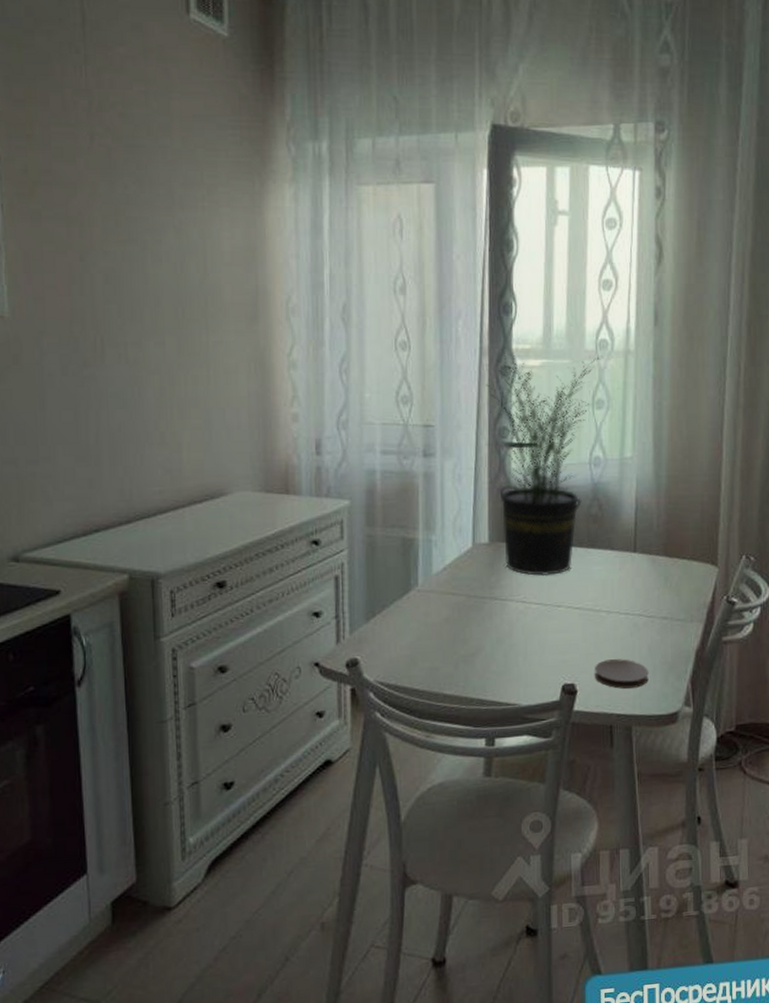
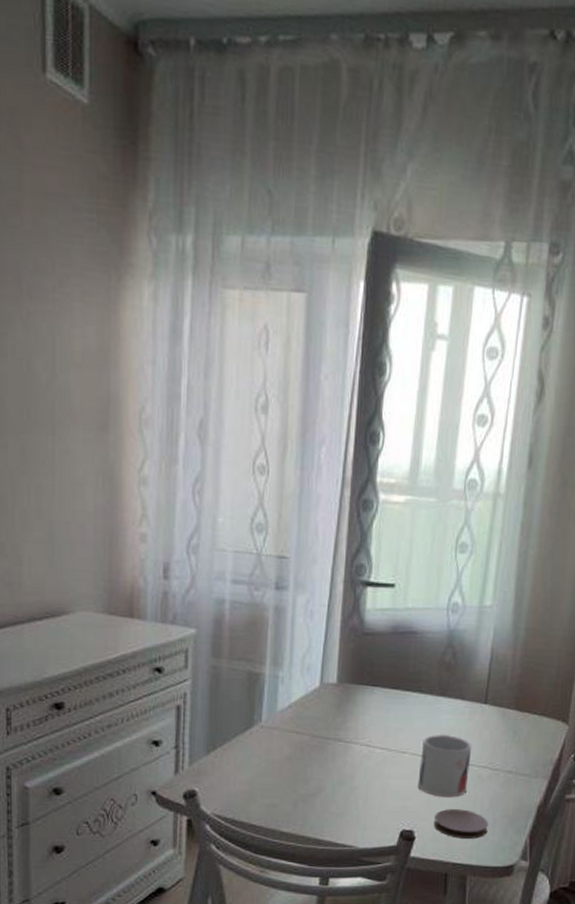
potted plant: present [486,351,604,577] -> none [342,484,472,722]
mug: none [575,585,626,648] -> present [417,734,472,798]

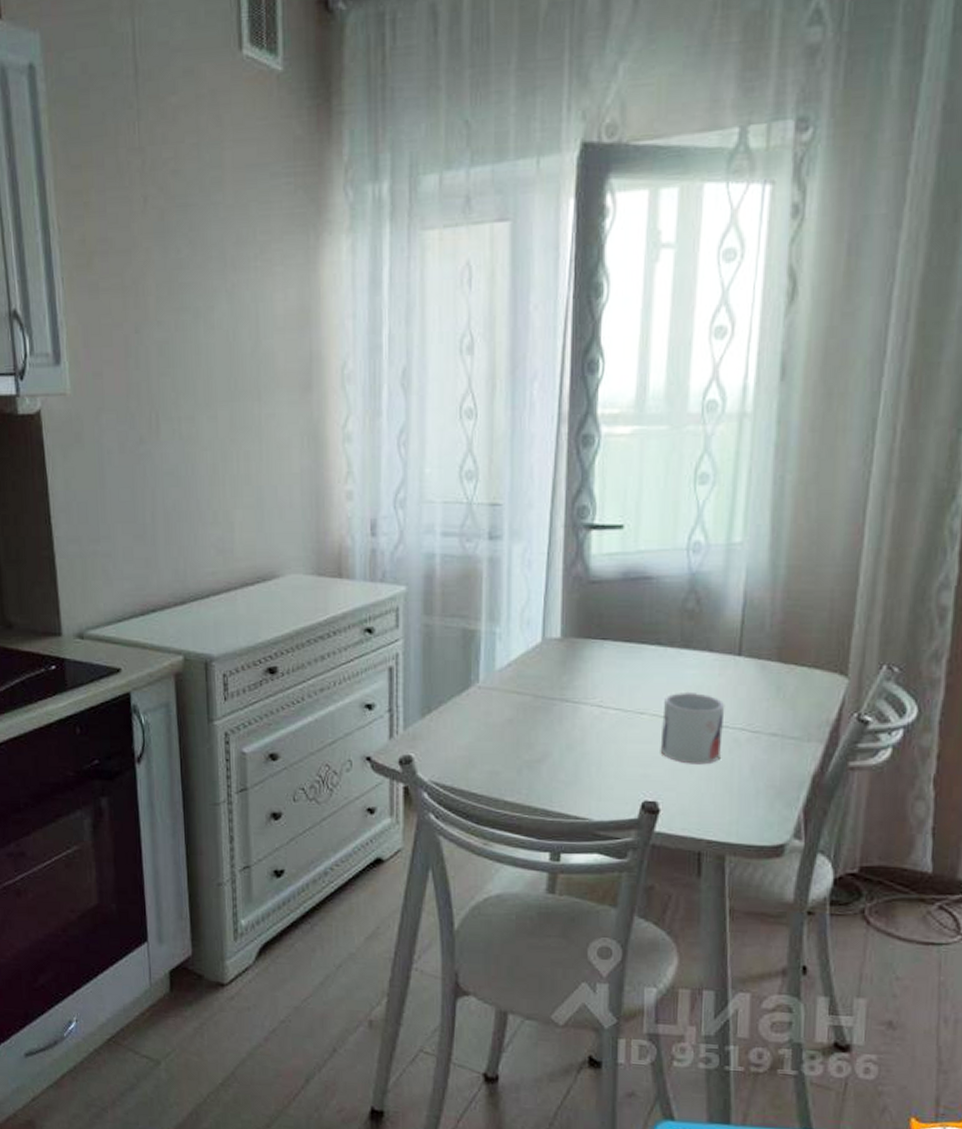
coaster: present [433,809,488,839] -> none [681,778,750,813]

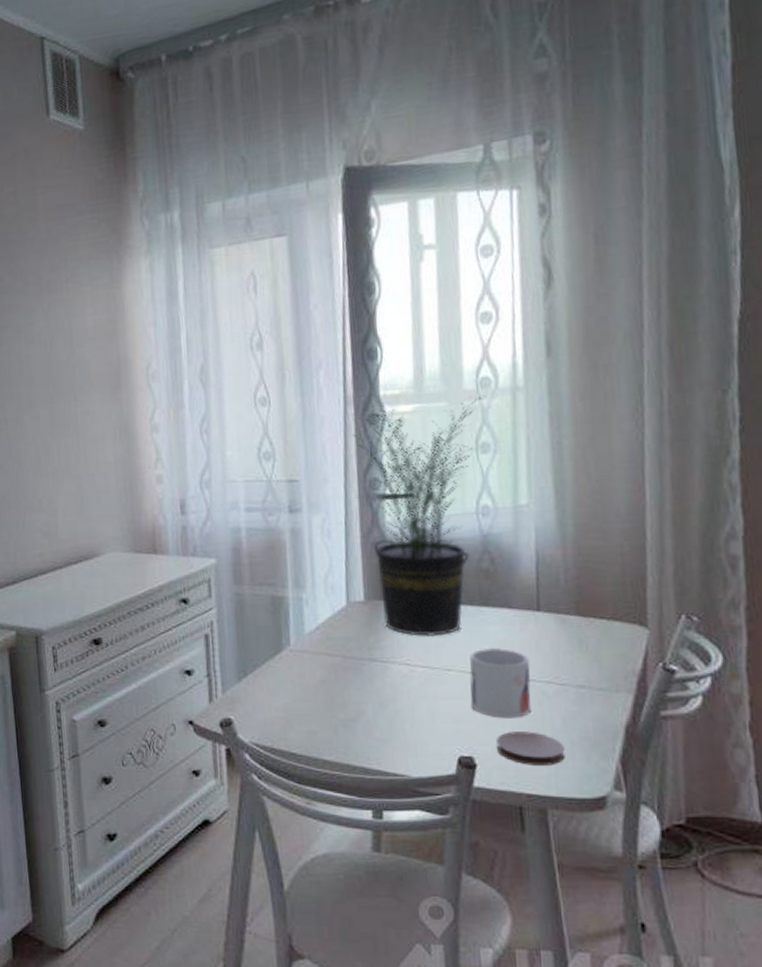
potted plant: none [564,417,712,679] -> present [353,395,487,637]
coaster: none [681,778,750,813] -> present [496,731,565,765]

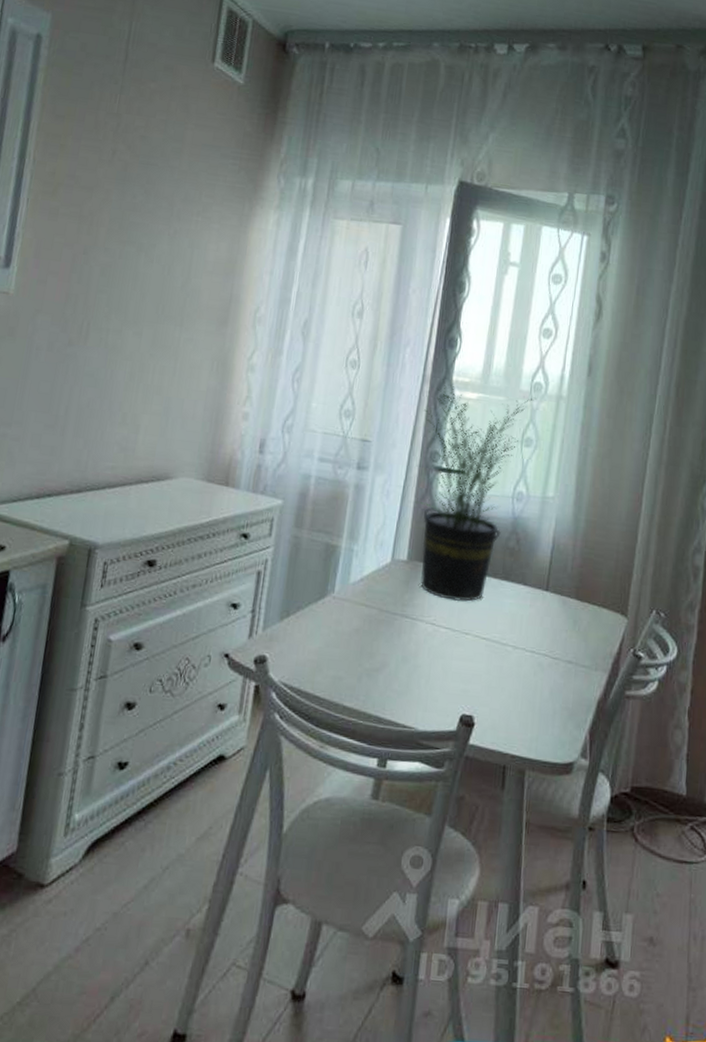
mug: present [469,647,532,719] -> none [479,618,533,684]
coaster: present [496,731,565,765] -> none [493,696,548,730]

